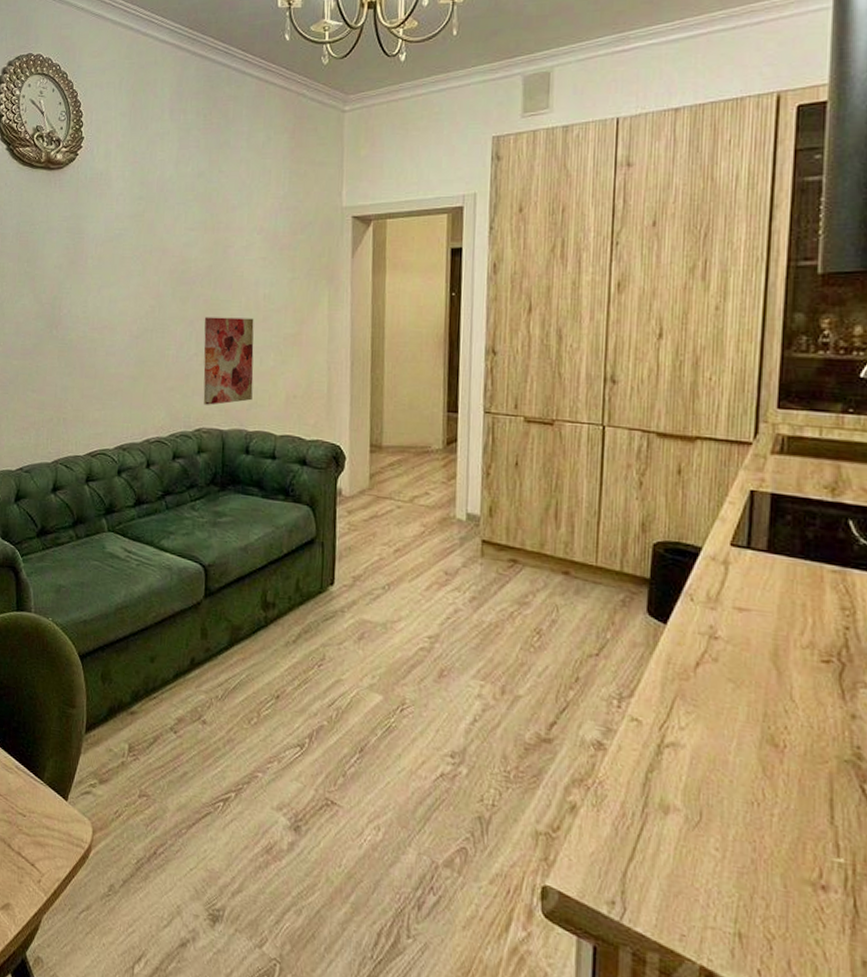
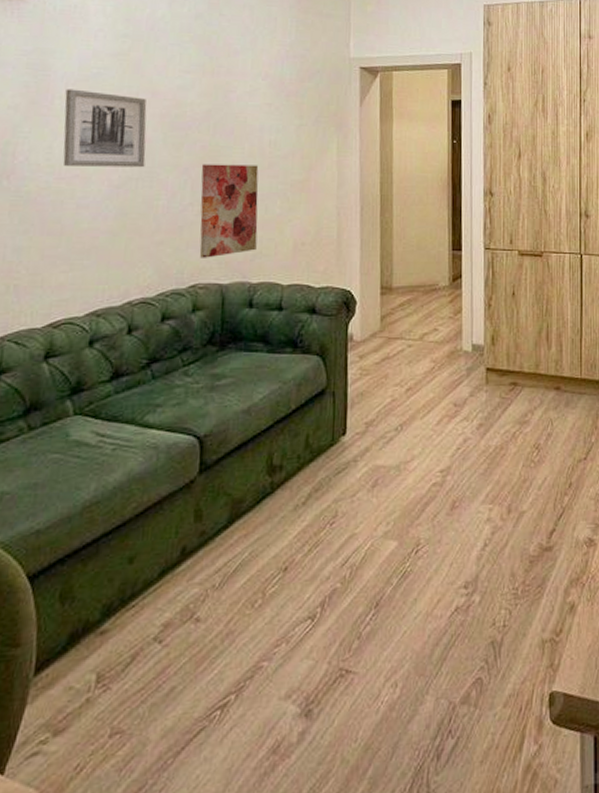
wall art: none [95,249,159,320] -> present [63,88,147,168]

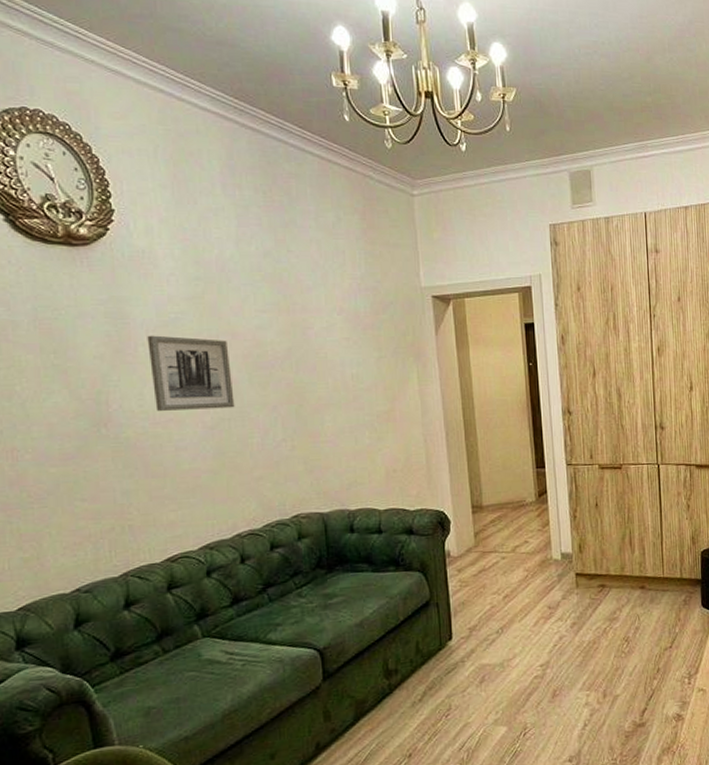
wall art: present [199,164,259,258] -> none [289,399,351,490]

